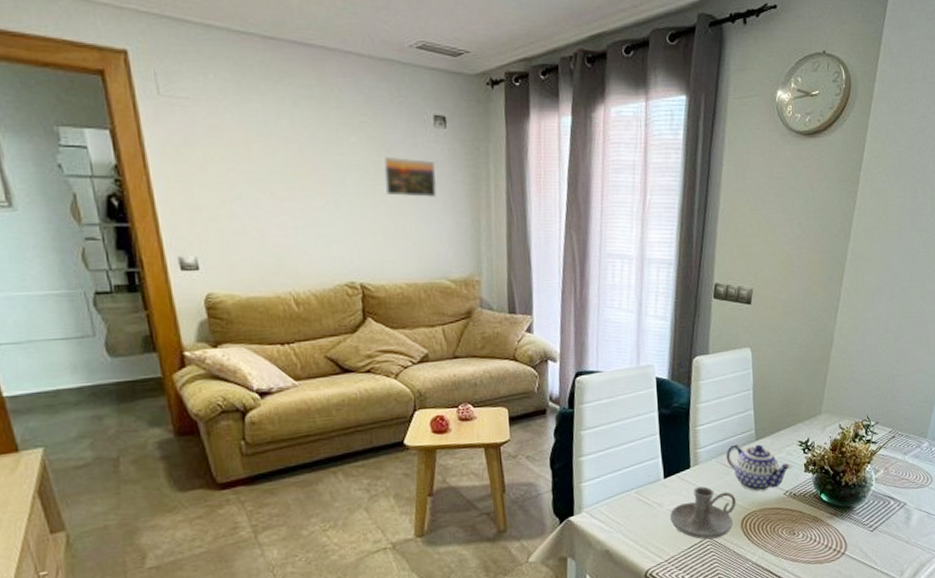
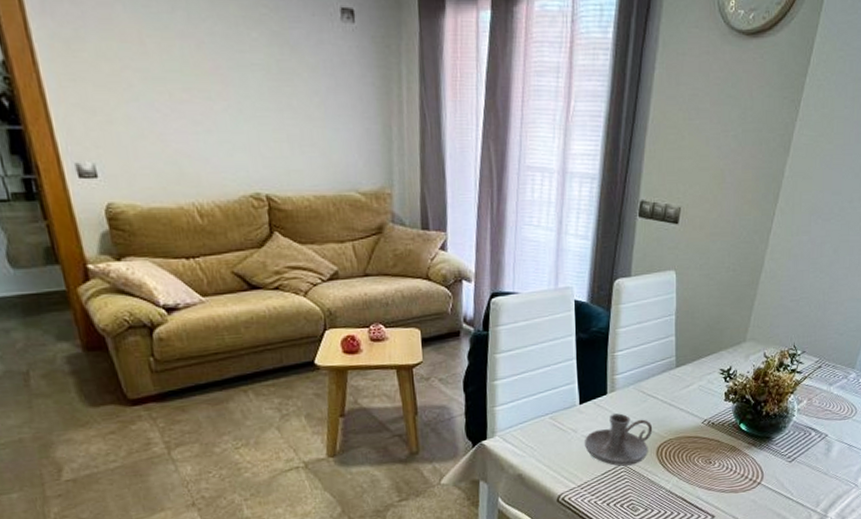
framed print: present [383,157,437,197] -> none [286,55,346,101]
teapot: present [726,444,792,492] -> none [644,371,712,420]

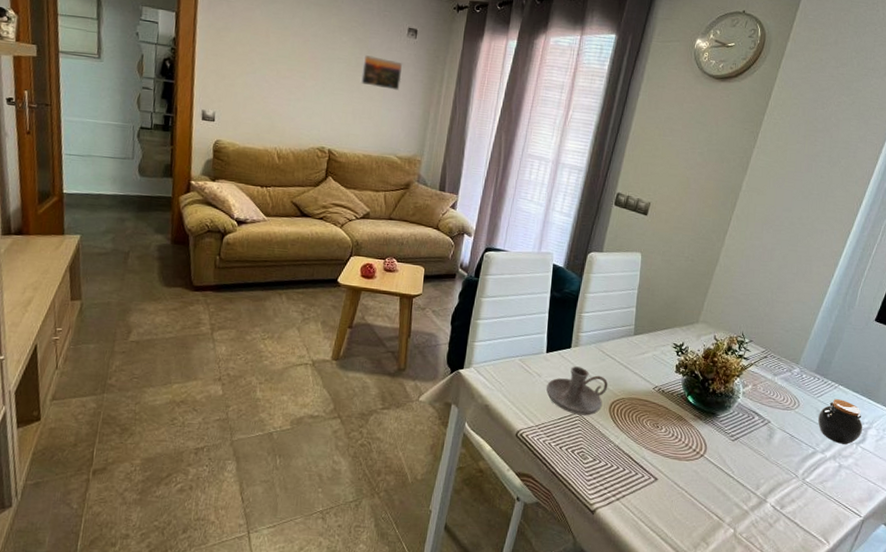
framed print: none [286,55,346,101] -> present [360,55,403,90]

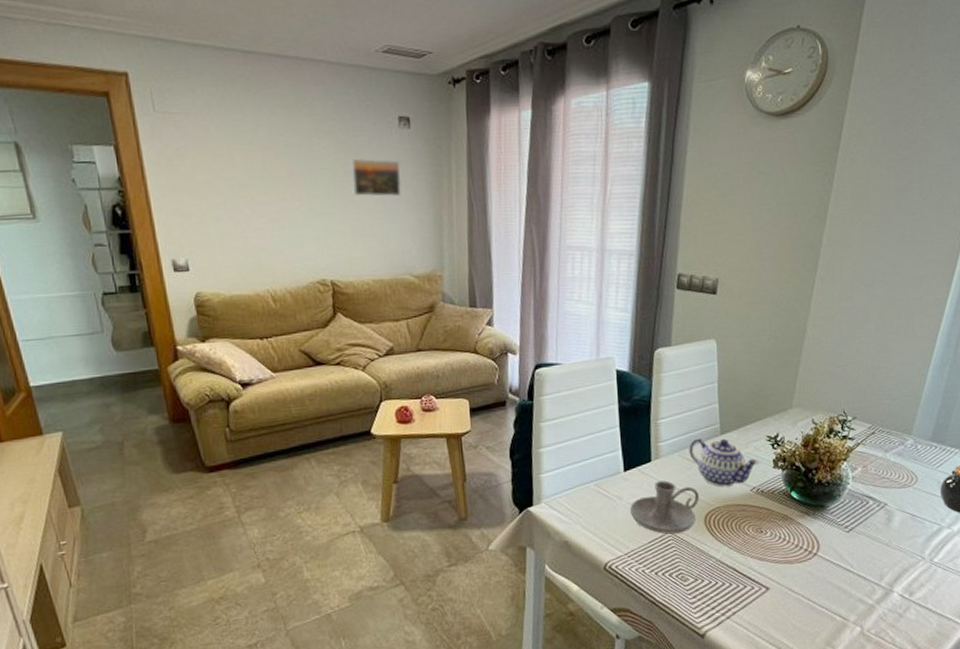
teapot: none [604,334,664,382] -> present [689,438,760,487]

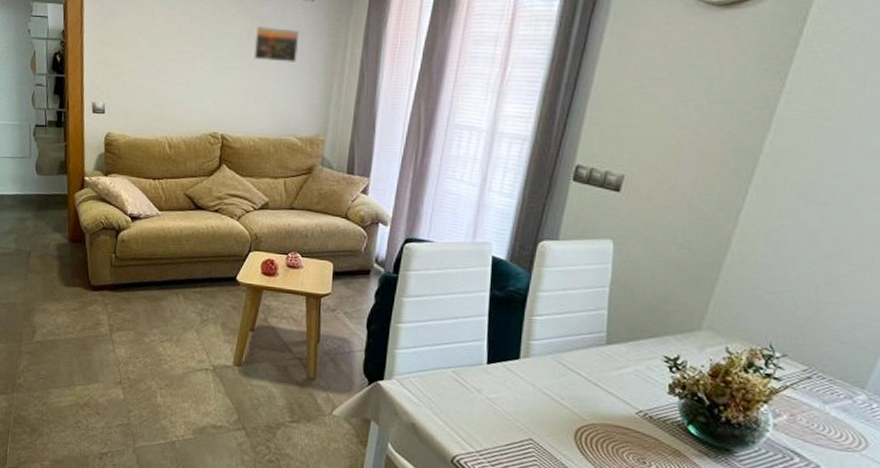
candle holder: present [630,480,700,535] -> none [489,381,572,443]
teapot: present [689,438,760,487] -> none [565,343,652,404]

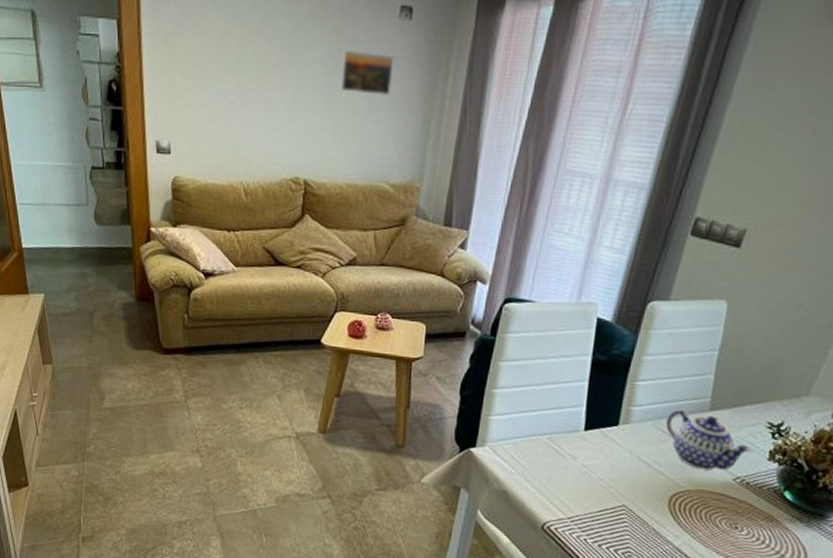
teapot: none [565,343,652,404] -> present [665,409,752,471]

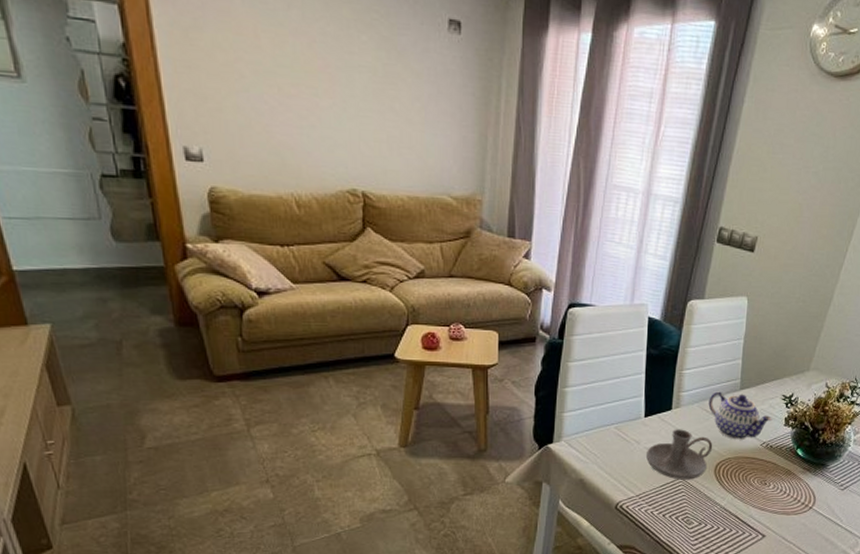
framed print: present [339,51,395,95] -> none [392,60,447,108]
candle holder: none [583,448,669,510] -> present [646,429,713,480]

